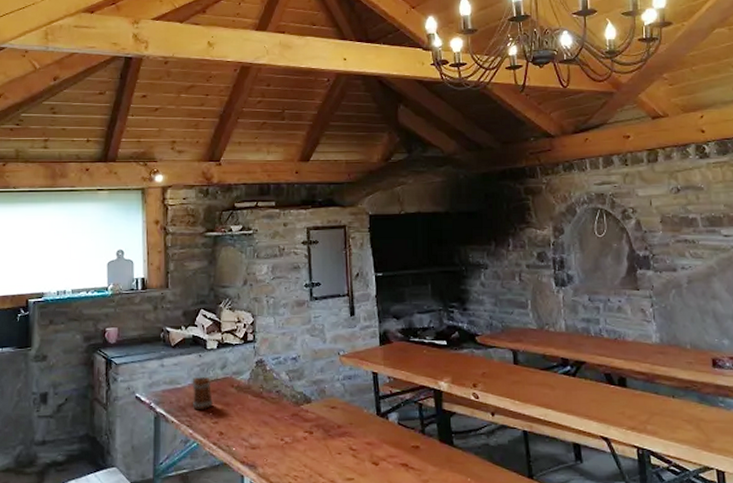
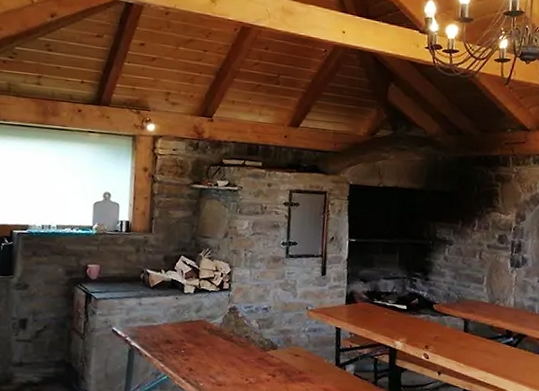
beer mug: present [192,376,213,410] -> none [166,317,186,348]

